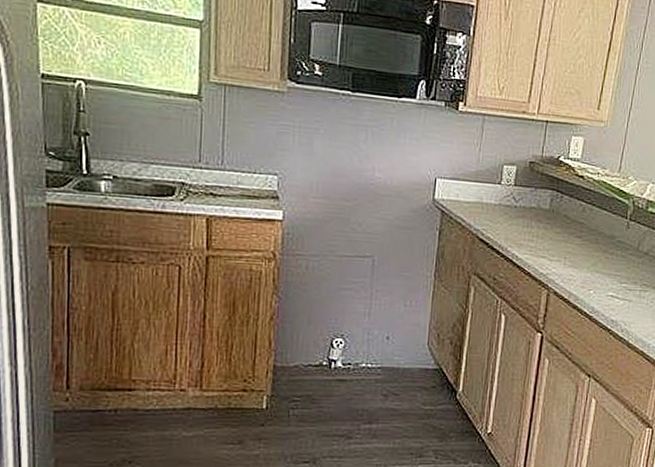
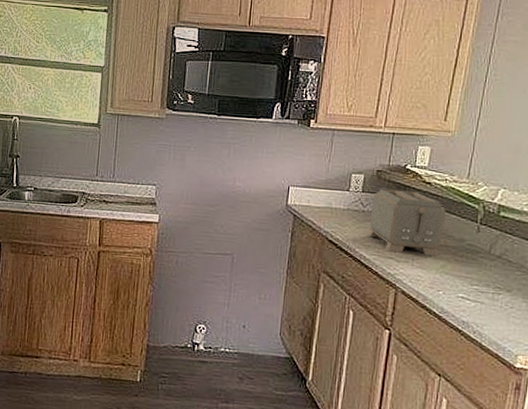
toaster: none [520,182,598,254] -> present [367,189,446,256]

